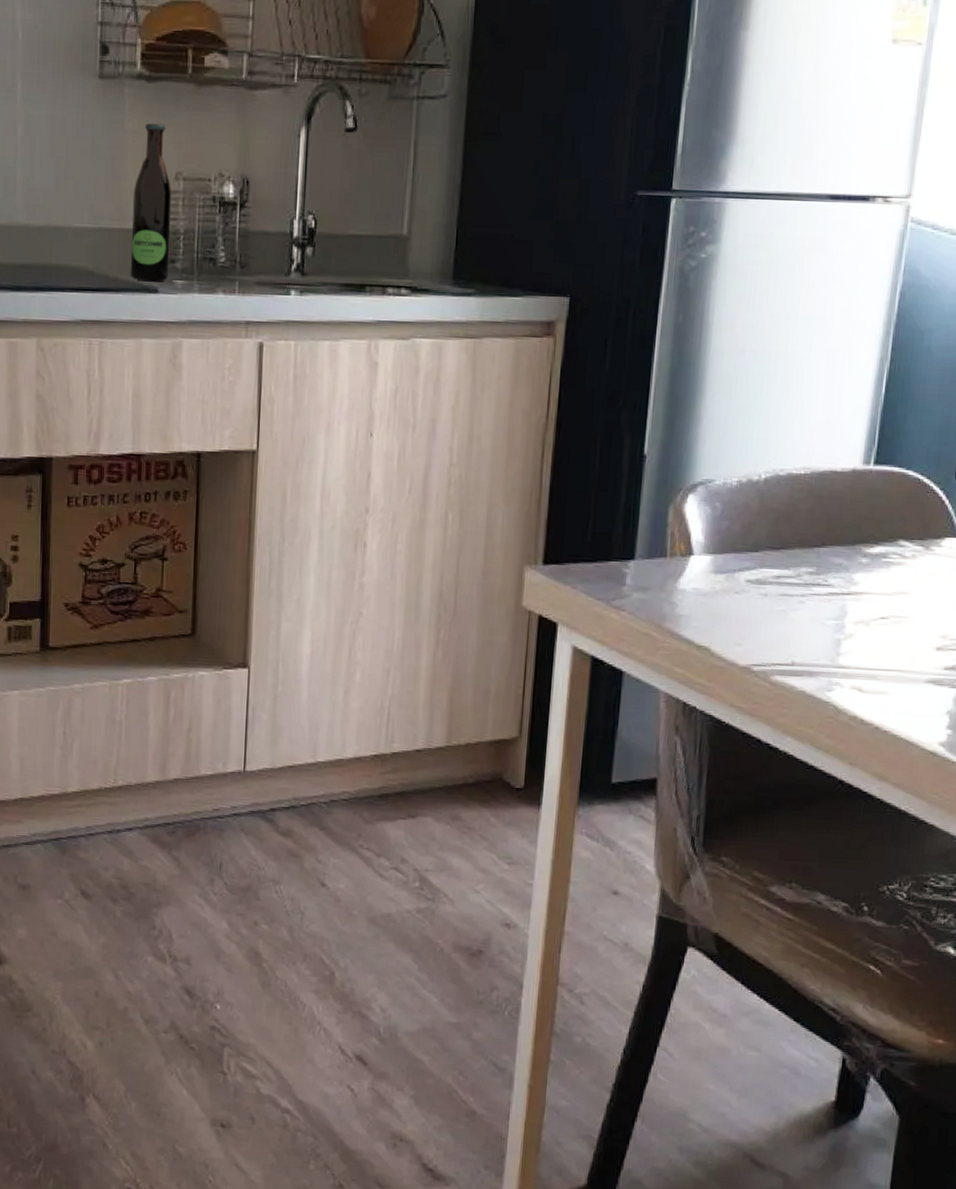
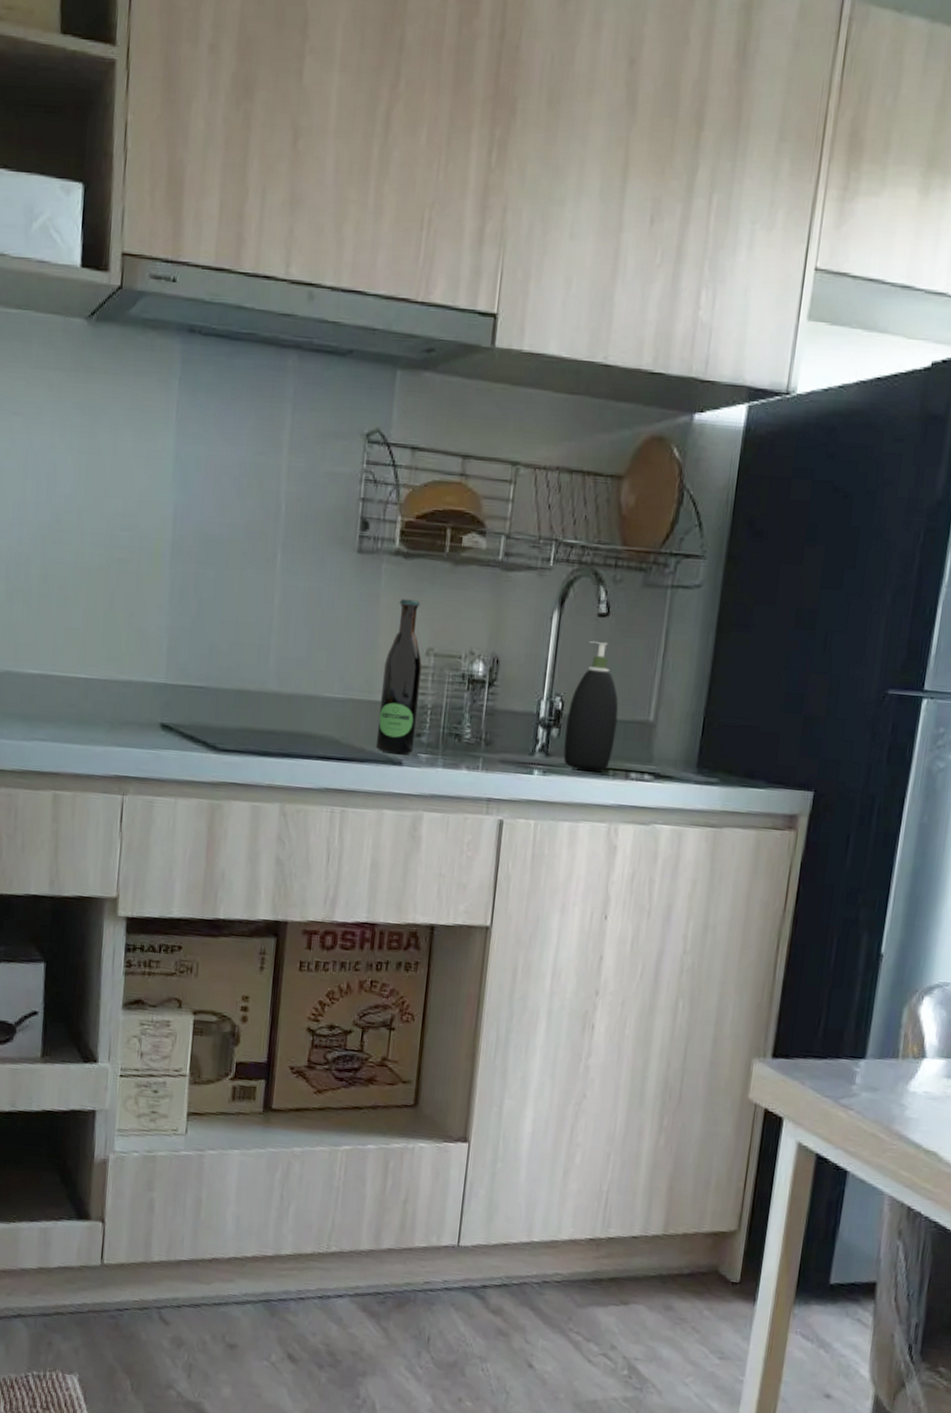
soap dispenser: none [319,156,372,288] -> present [563,640,619,771]

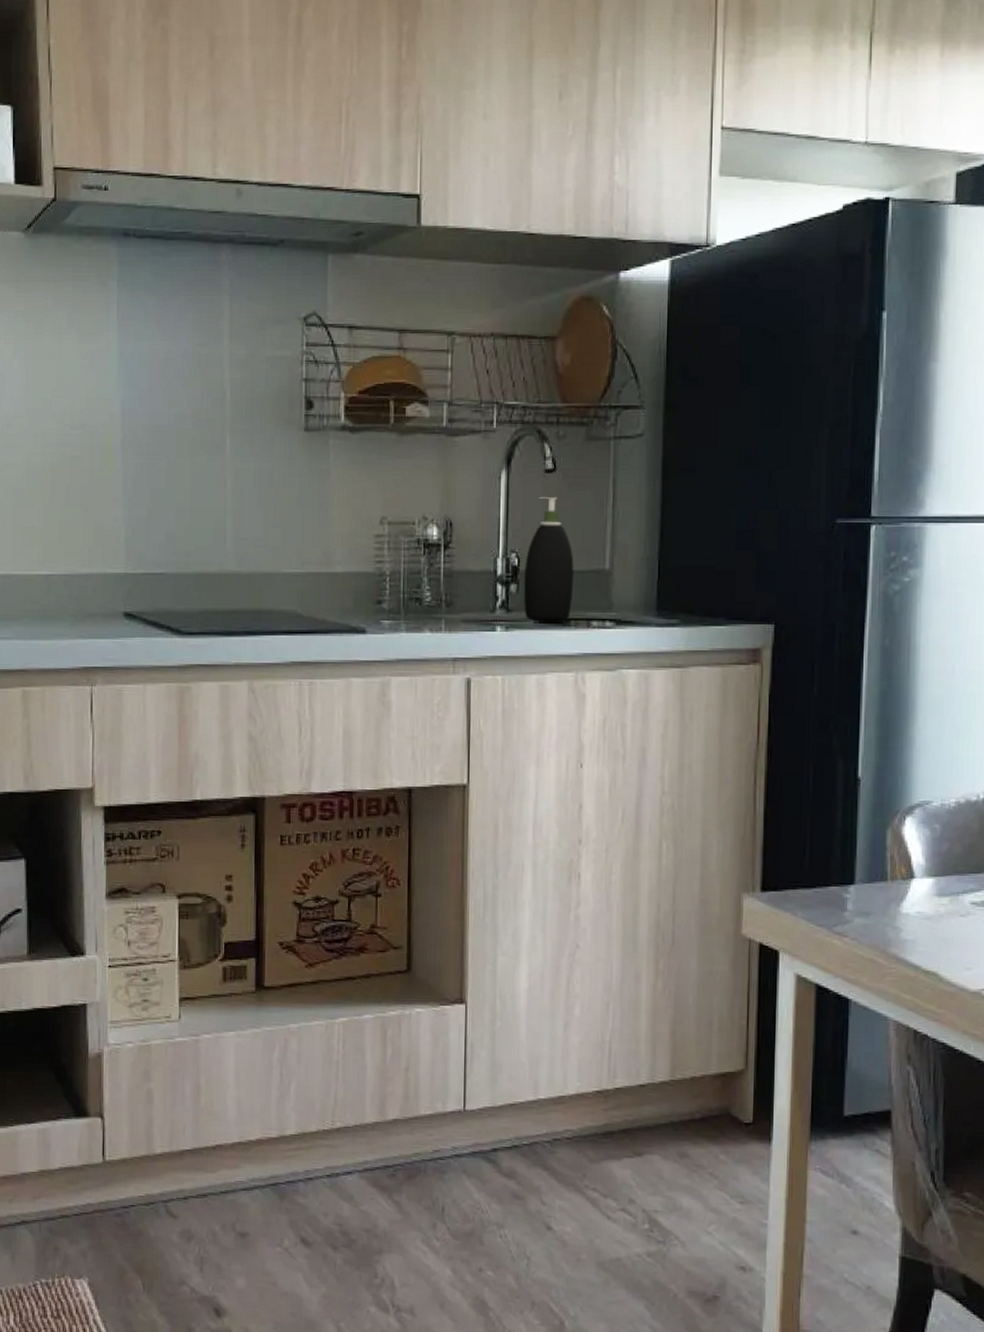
bottle: present [375,599,423,754] -> none [338,472,378,622]

